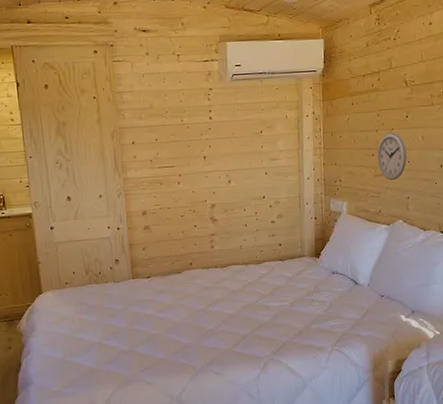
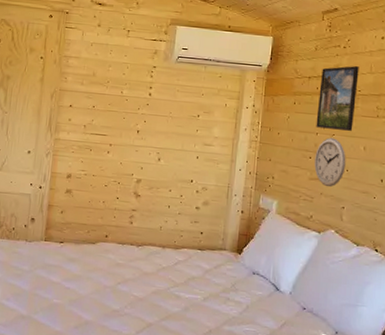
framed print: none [374,57,411,125] -> present [316,66,359,131]

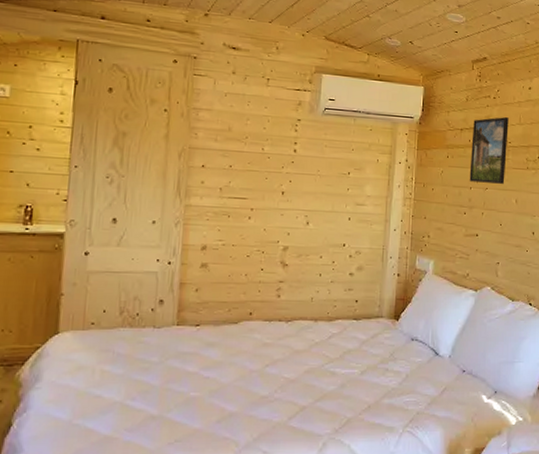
wall clock: present [314,138,346,188] -> none [469,192,499,243]

